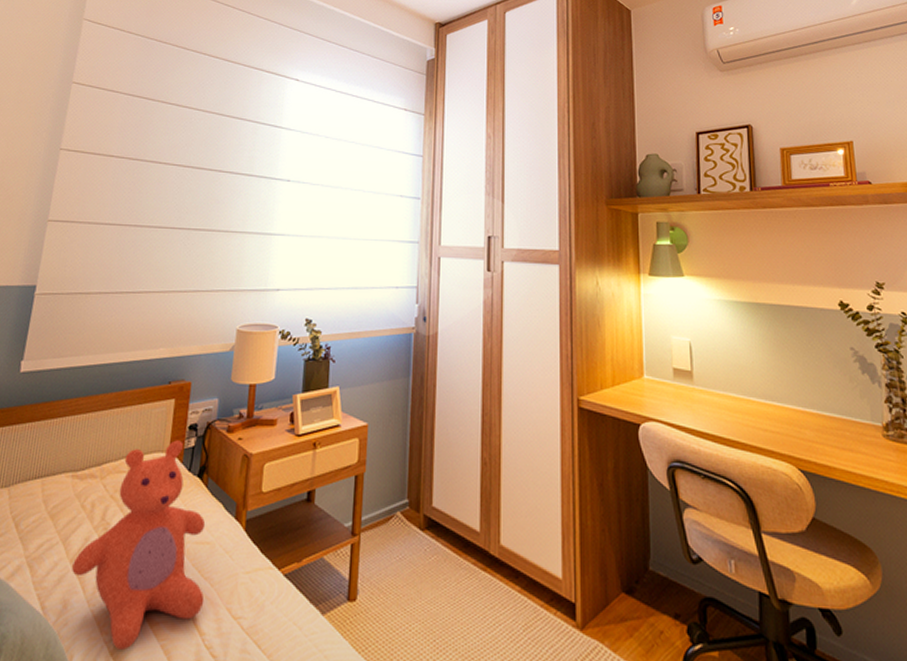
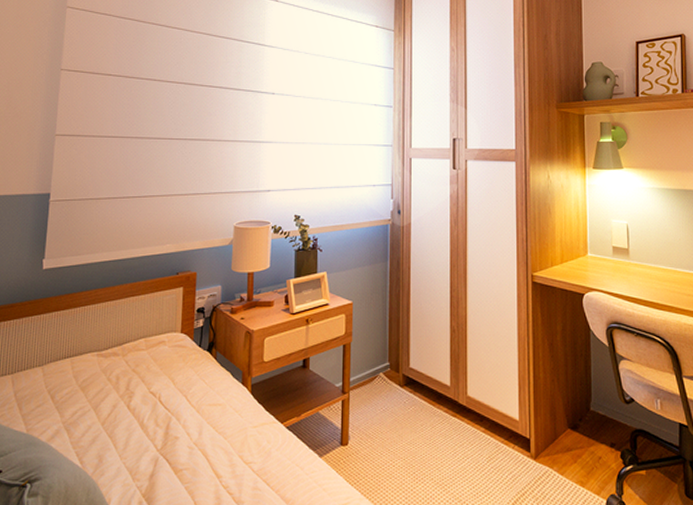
teddy bear: present [72,440,206,650] -> none [104,322,220,492]

